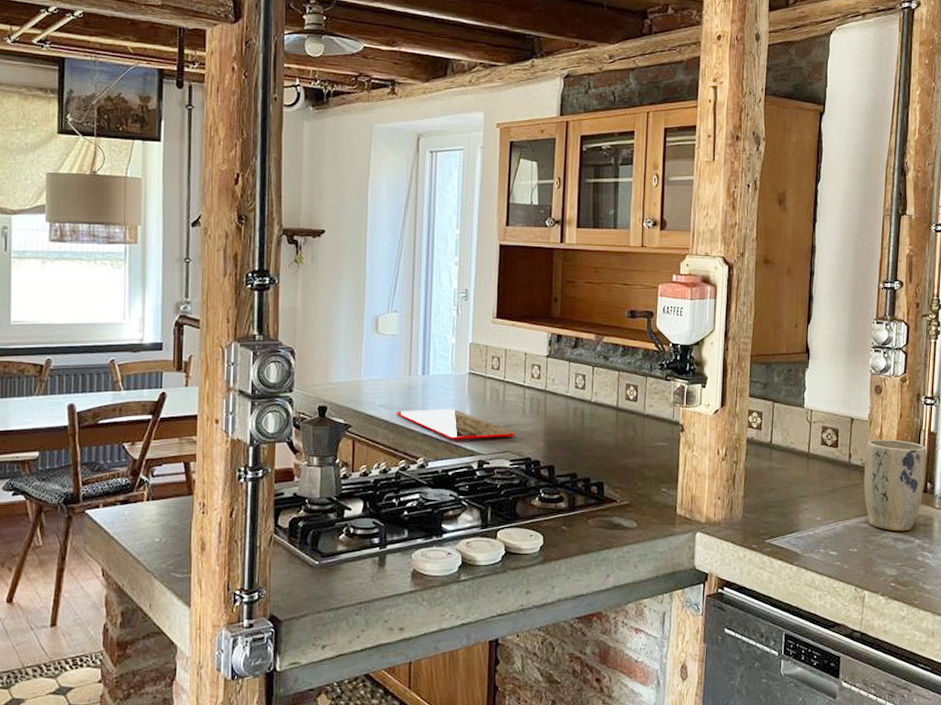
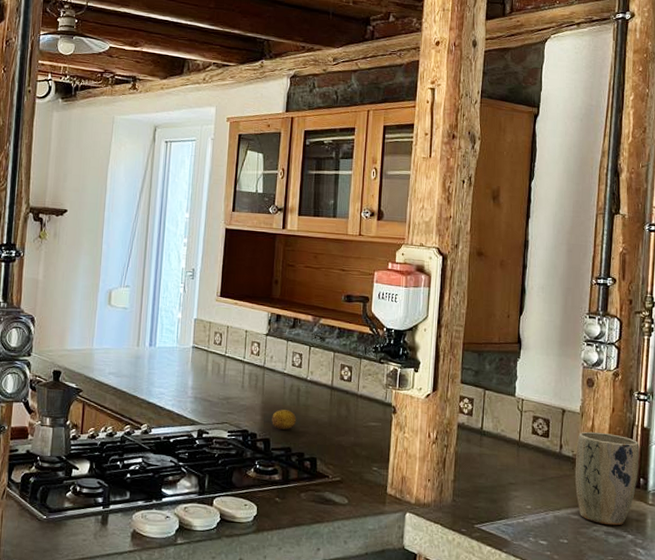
cutting board: present [396,409,515,440] -> none [124,378,234,410]
fruit: none [555,434,582,455] -> present [272,409,297,430]

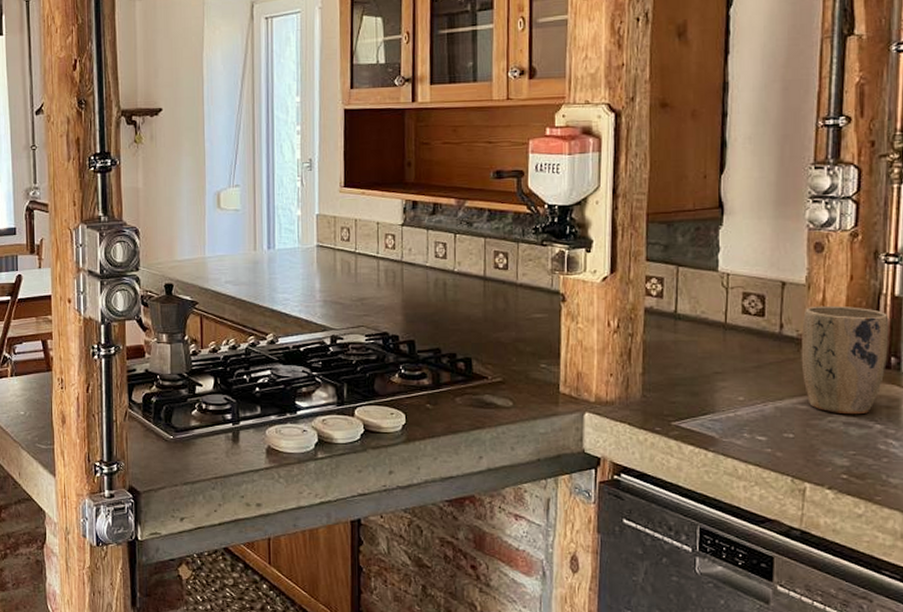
fruit: present [272,409,297,430] -> none [415,307,445,329]

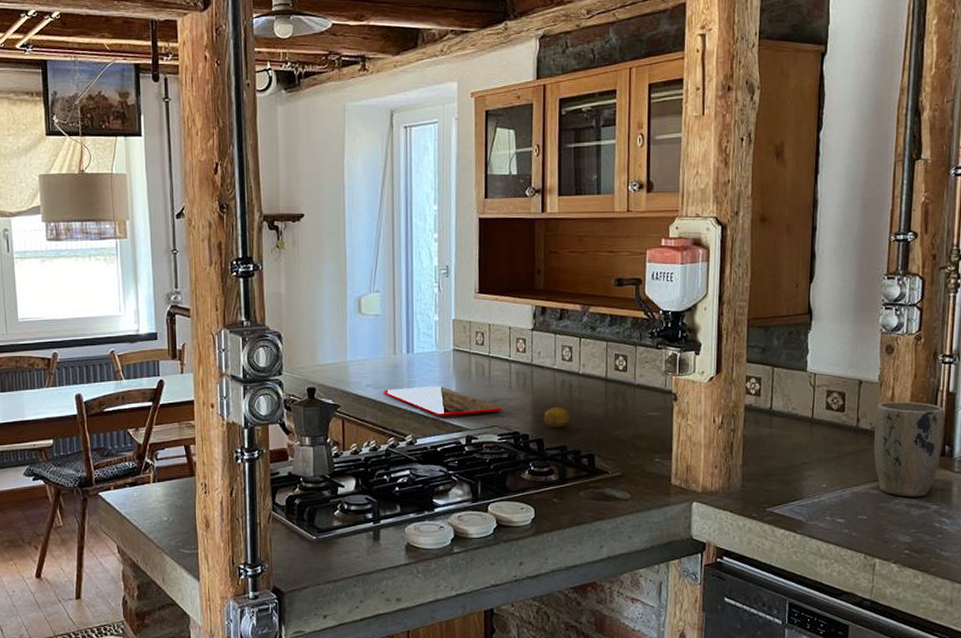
cutting board: none [243,283,370,315] -> present [383,386,502,416]
fruit: none [415,307,445,329] -> present [544,407,571,428]

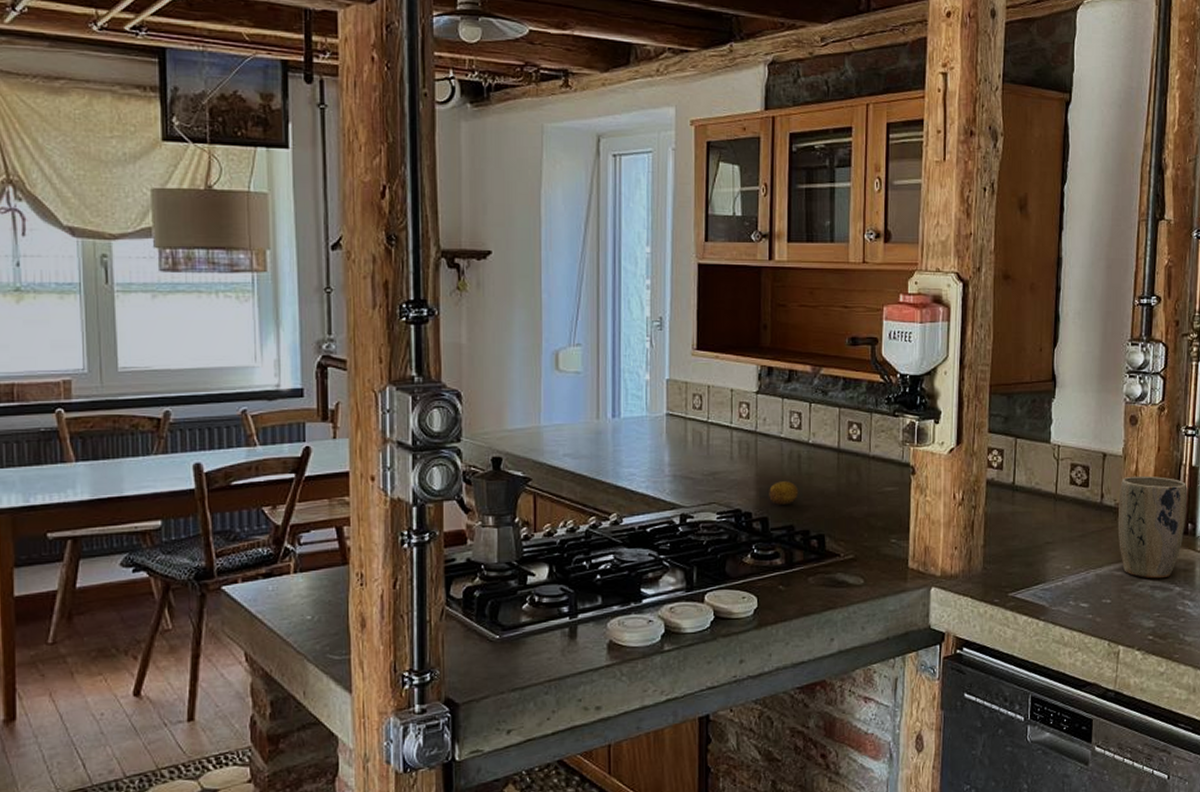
cutting board: present [383,386,502,416] -> none [583,456,722,491]

